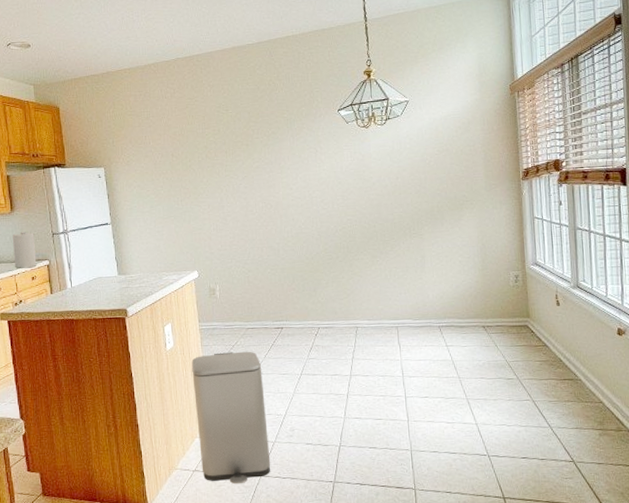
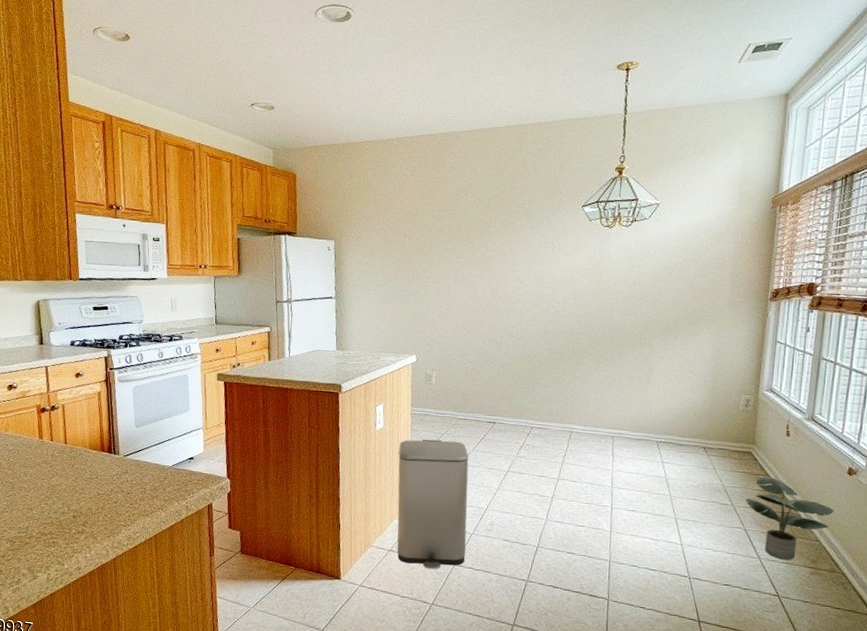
paper towel holder: present [13,232,37,269] -> none [236,296,259,333]
potted plant: none [529,346,611,426] -> present [745,476,834,560]

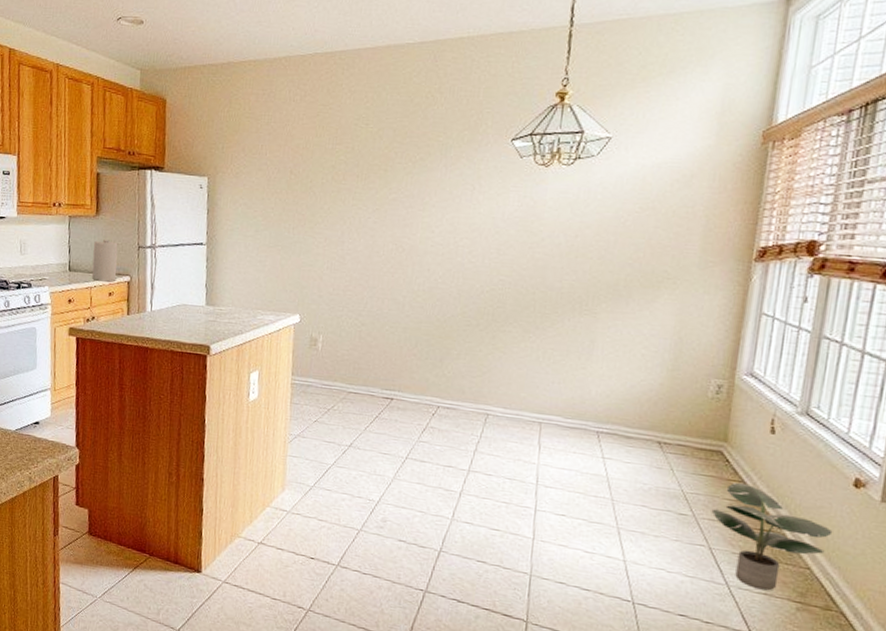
paper towel holder: none [236,296,259,333] -> present [92,239,118,282]
pedal bin: present [397,439,469,570] -> none [268,414,360,570]

